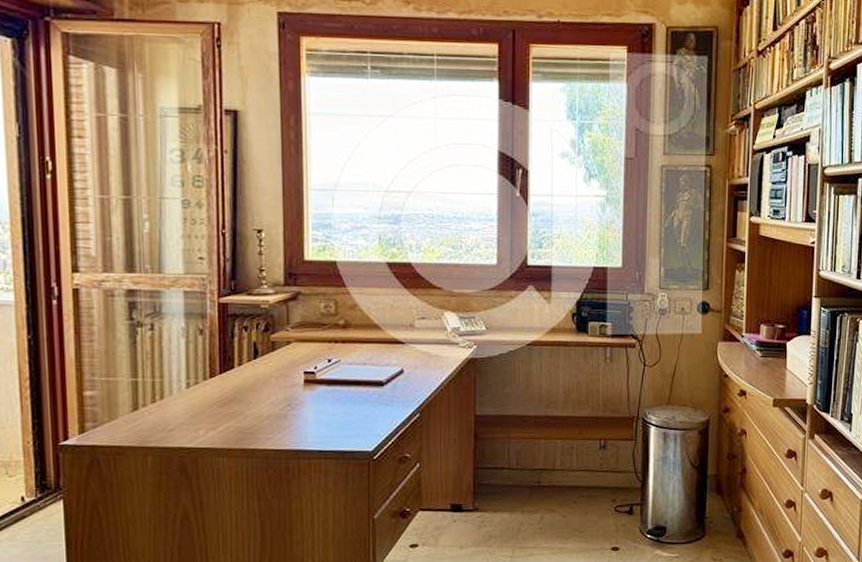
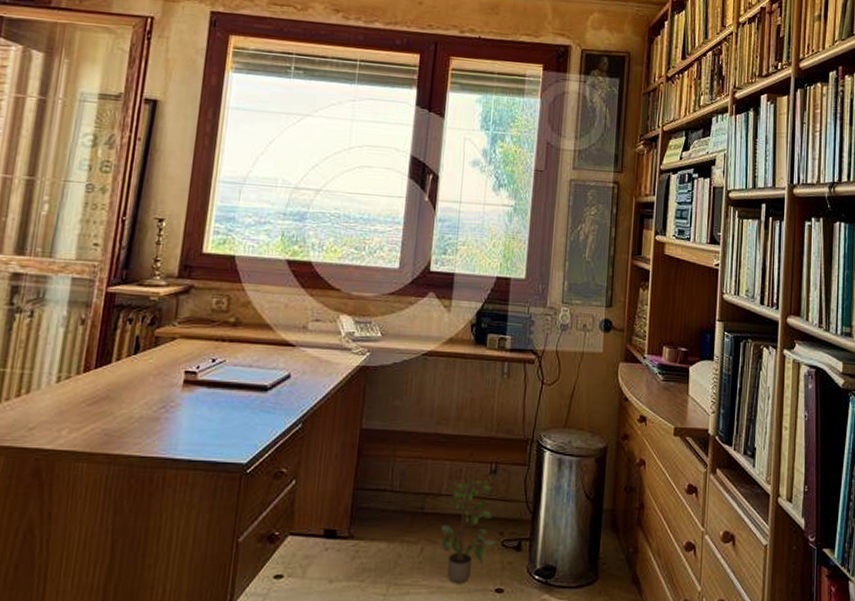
potted plant: none [558,454,612,544] -> present [441,479,498,583]

